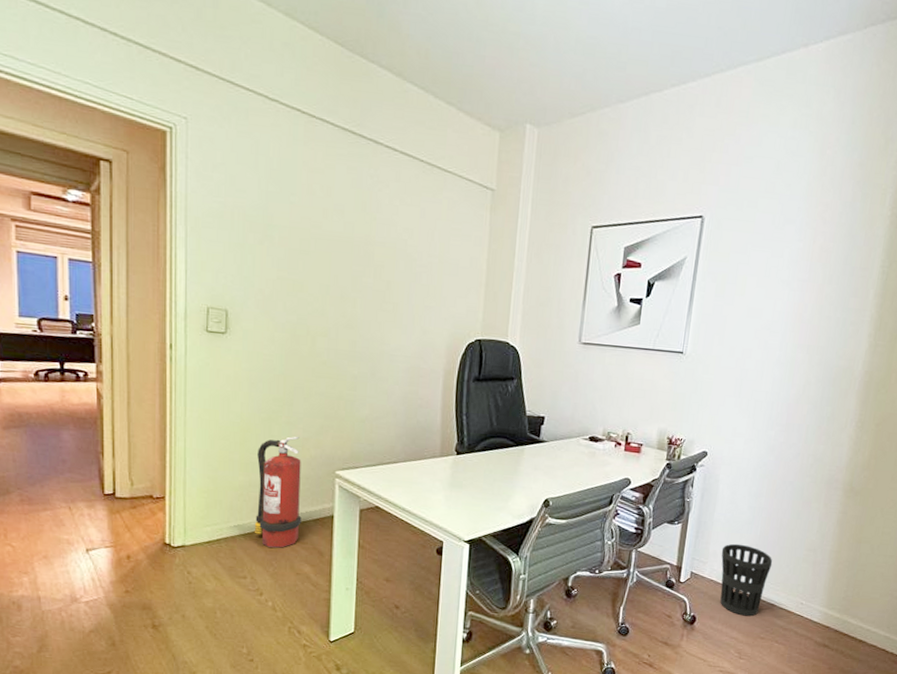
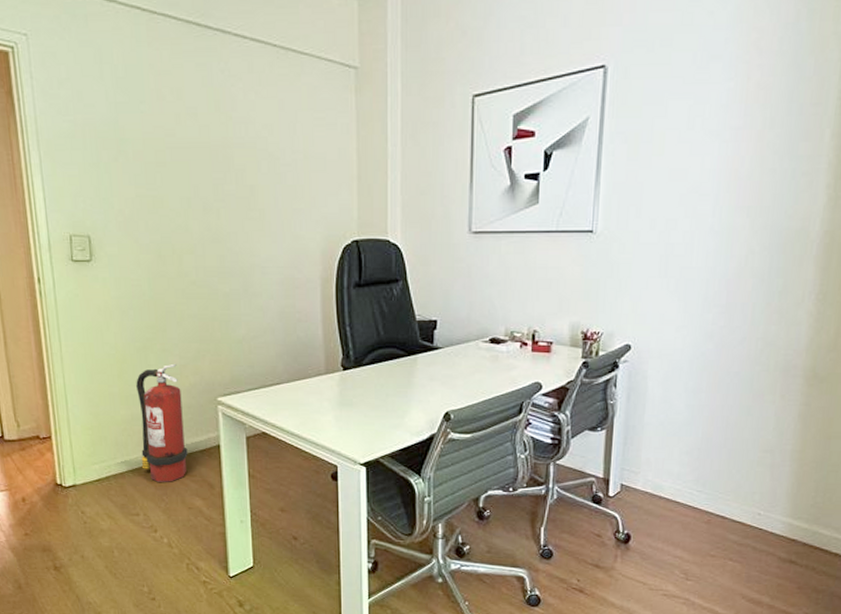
wastebasket: present [720,543,773,617] -> none [656,449,720,532]

